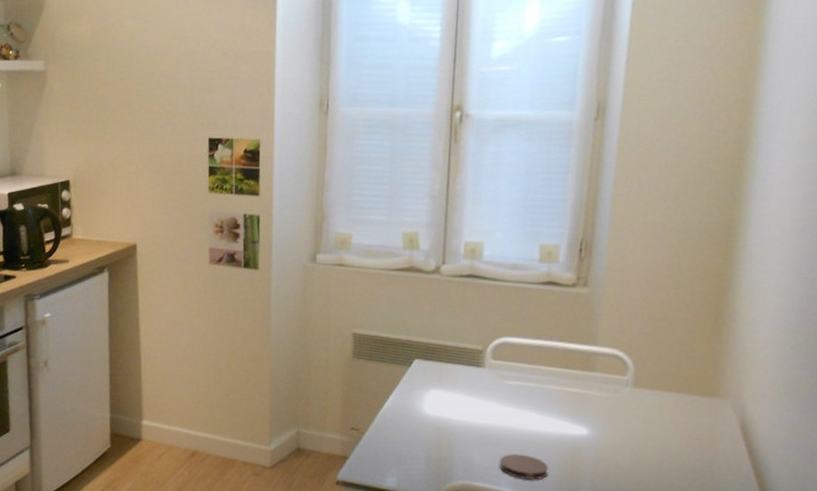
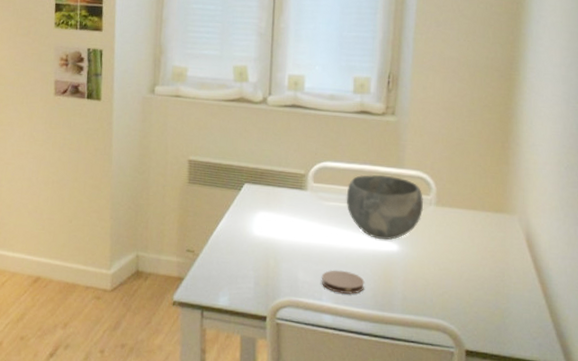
bowl: none [529,352,619,424] -> present [346,174,424,240]

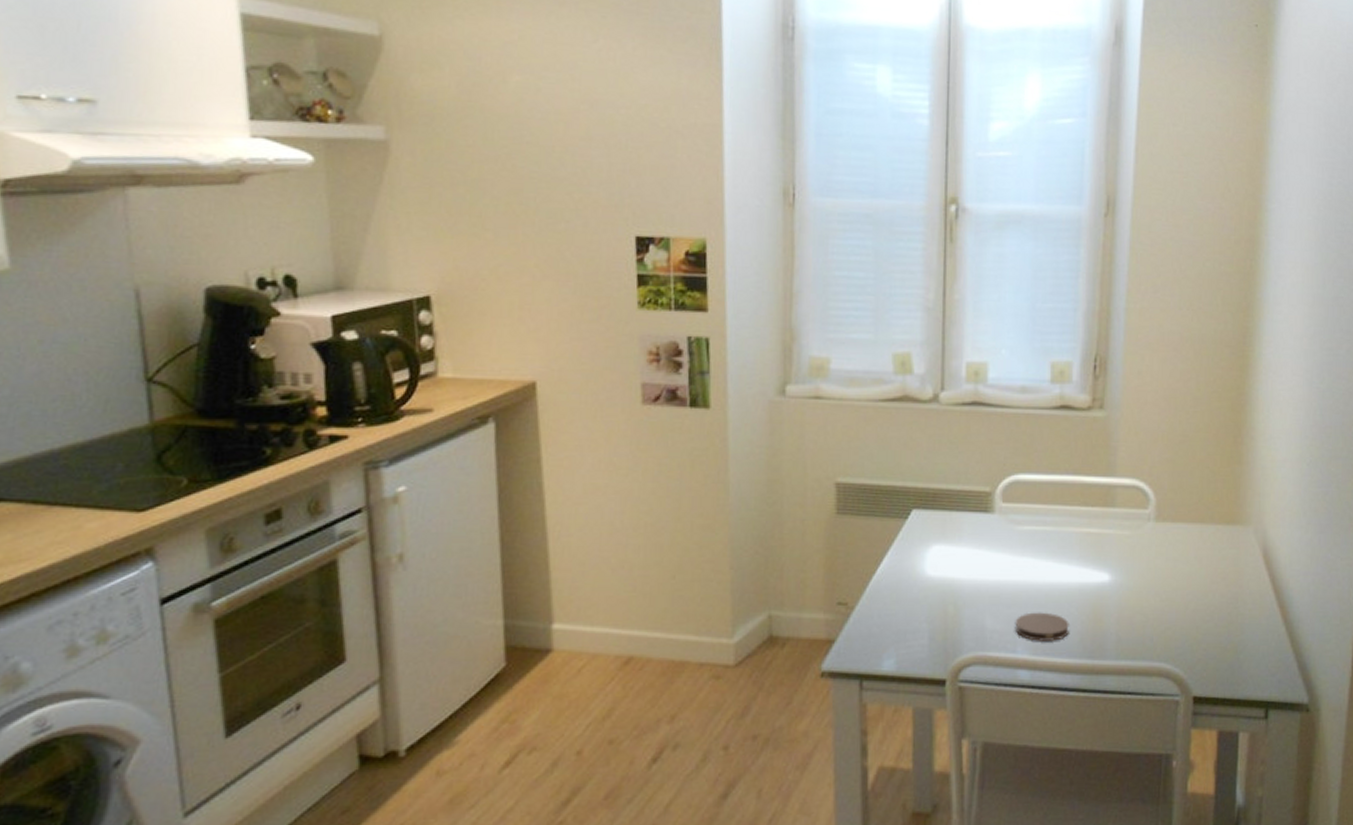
bowl: present [346,174,424,240] -> none [1044,486,1141,570]

